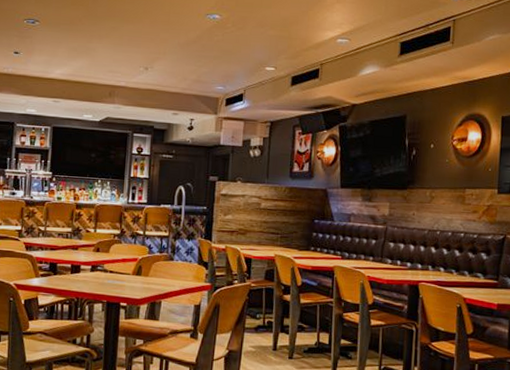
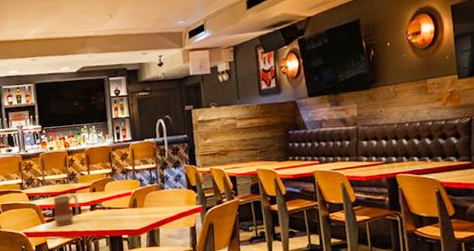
beer mug: none [50,249,80,284] -> present [53,194,80,227]

